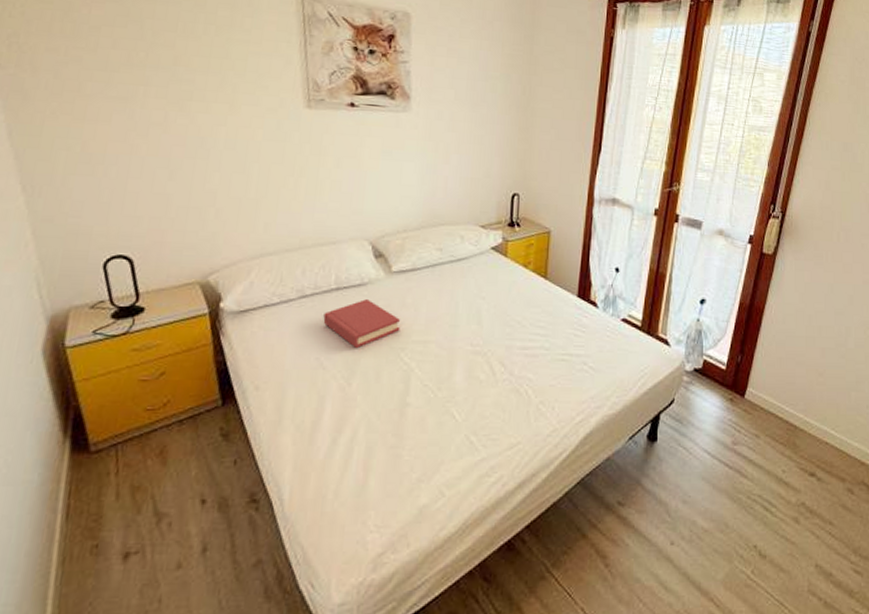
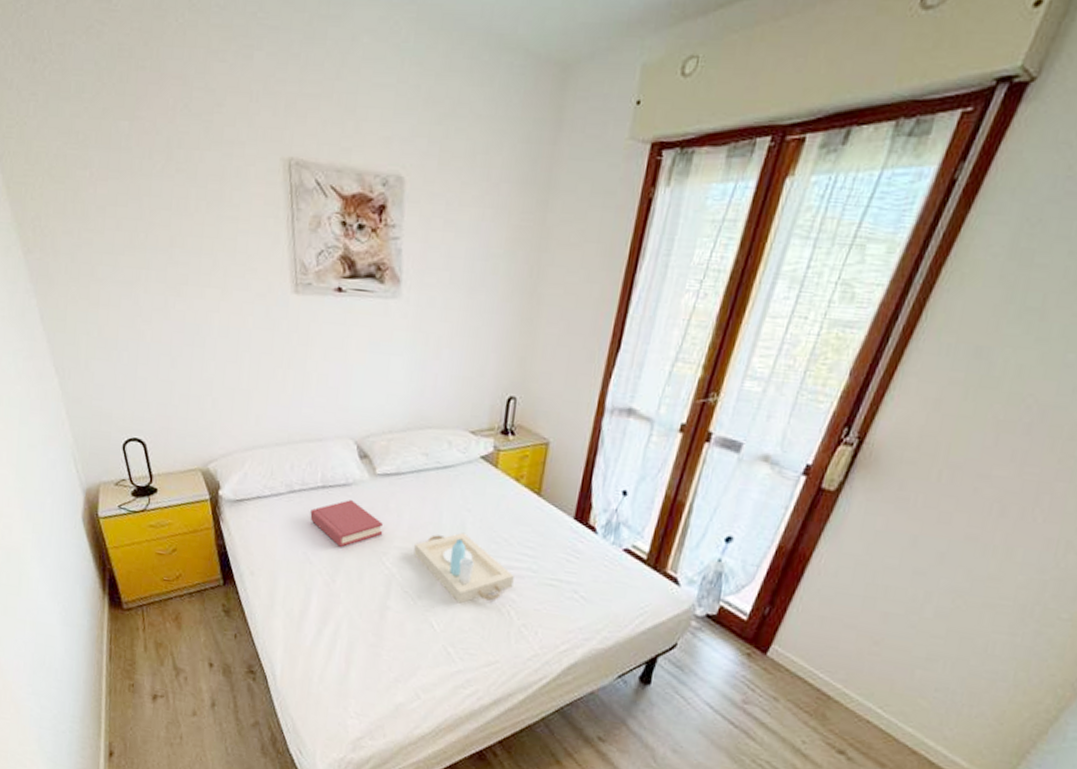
serving tray: none [432,320,529,390] -> present [414,532,514,604]

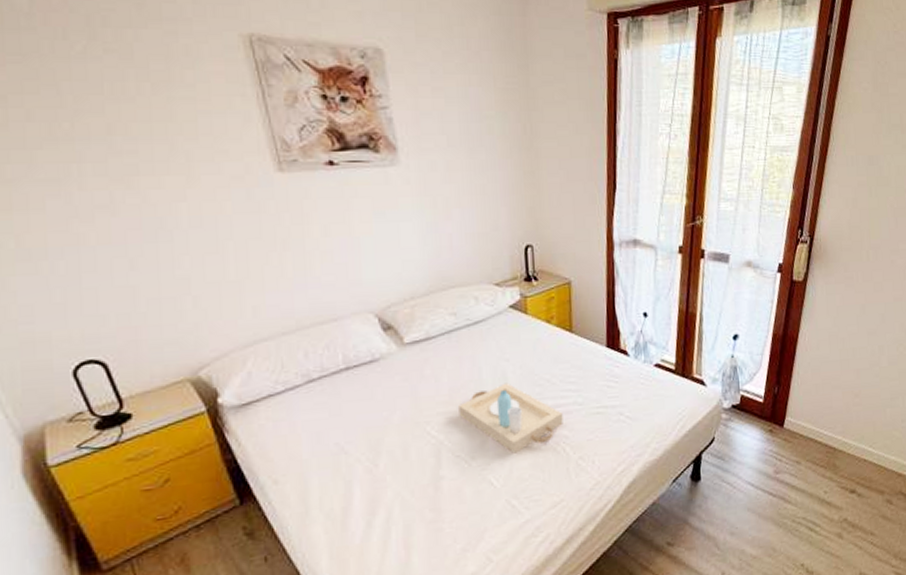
hardback book: present [310,500,383,548] -> none [336,376,423,429]

